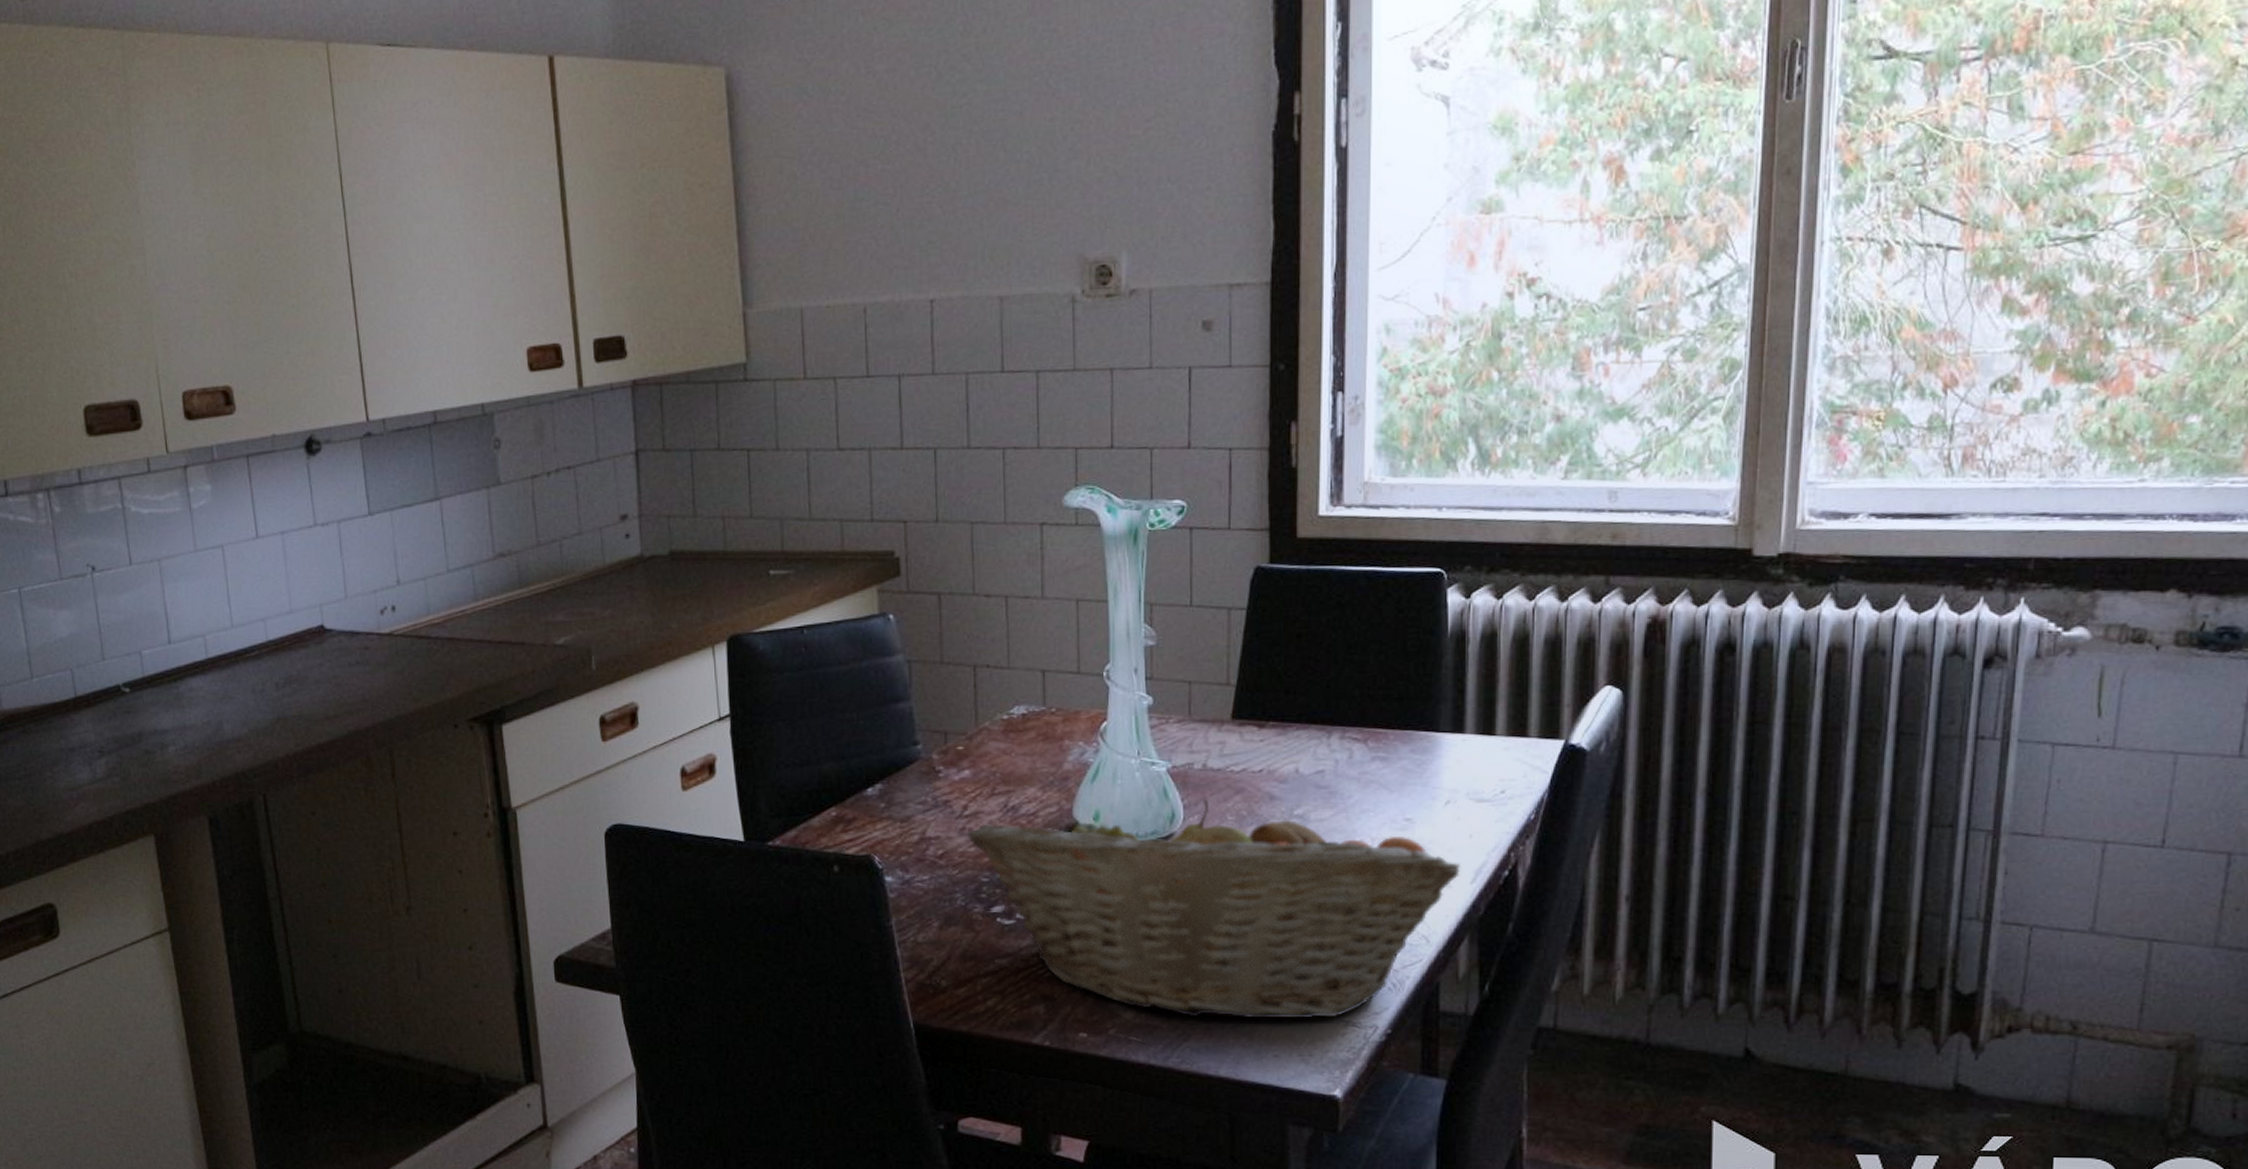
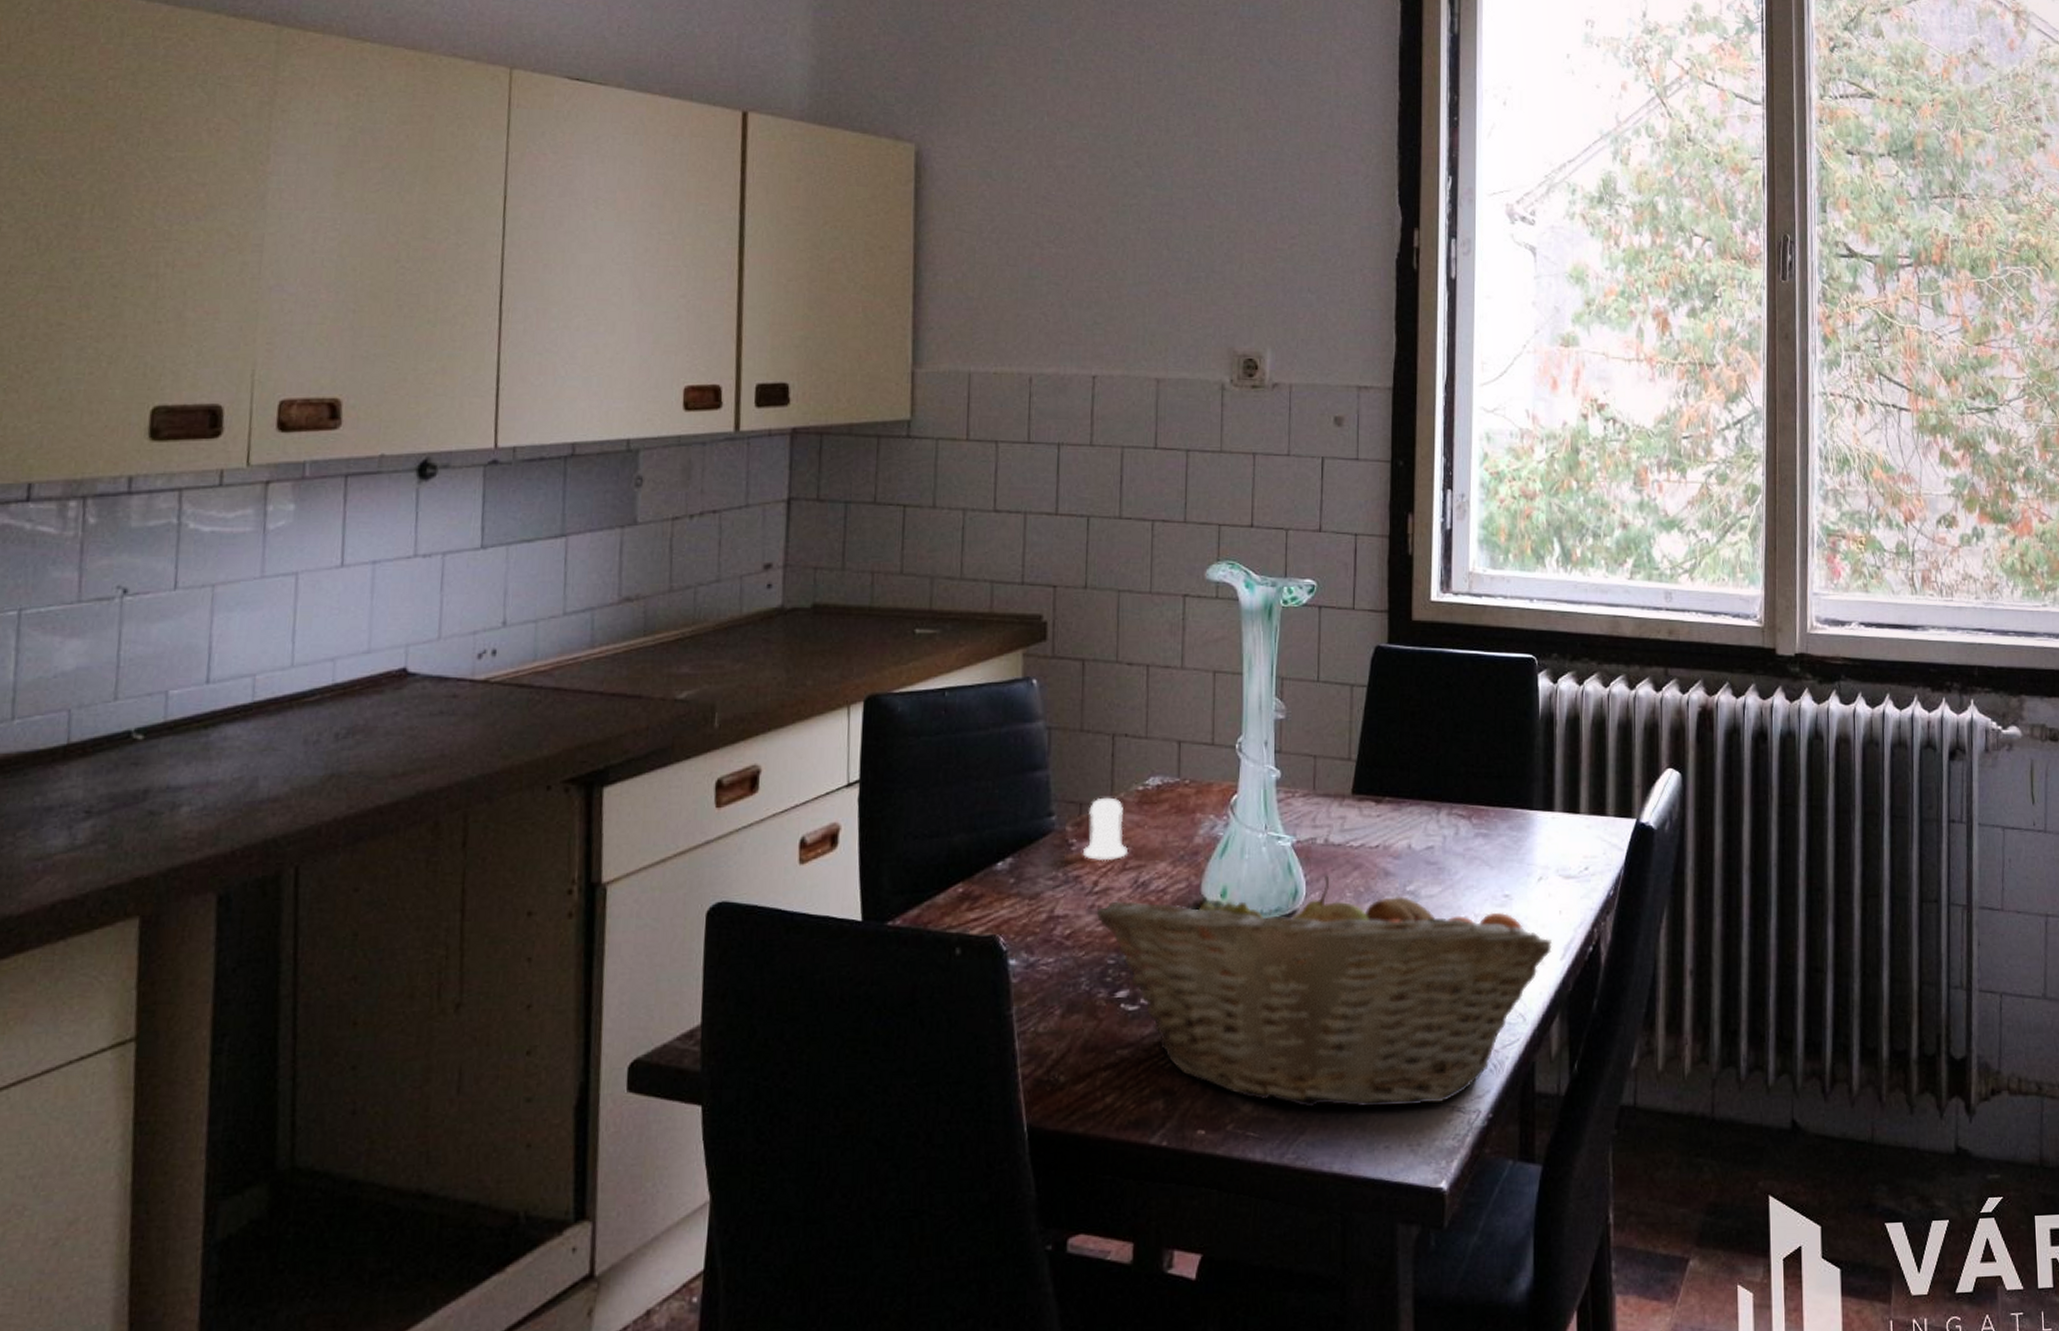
salt shaker: none [950,726,997,787] -> present [1082,797,1129,861]

